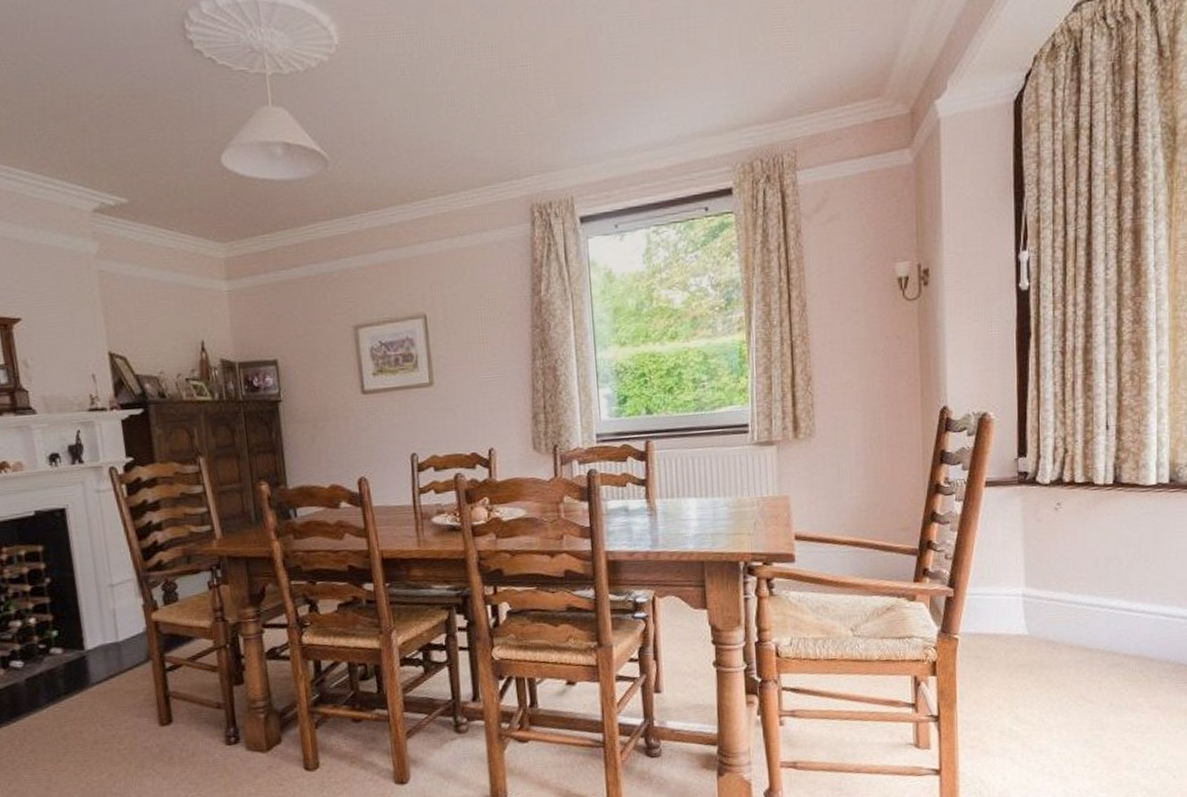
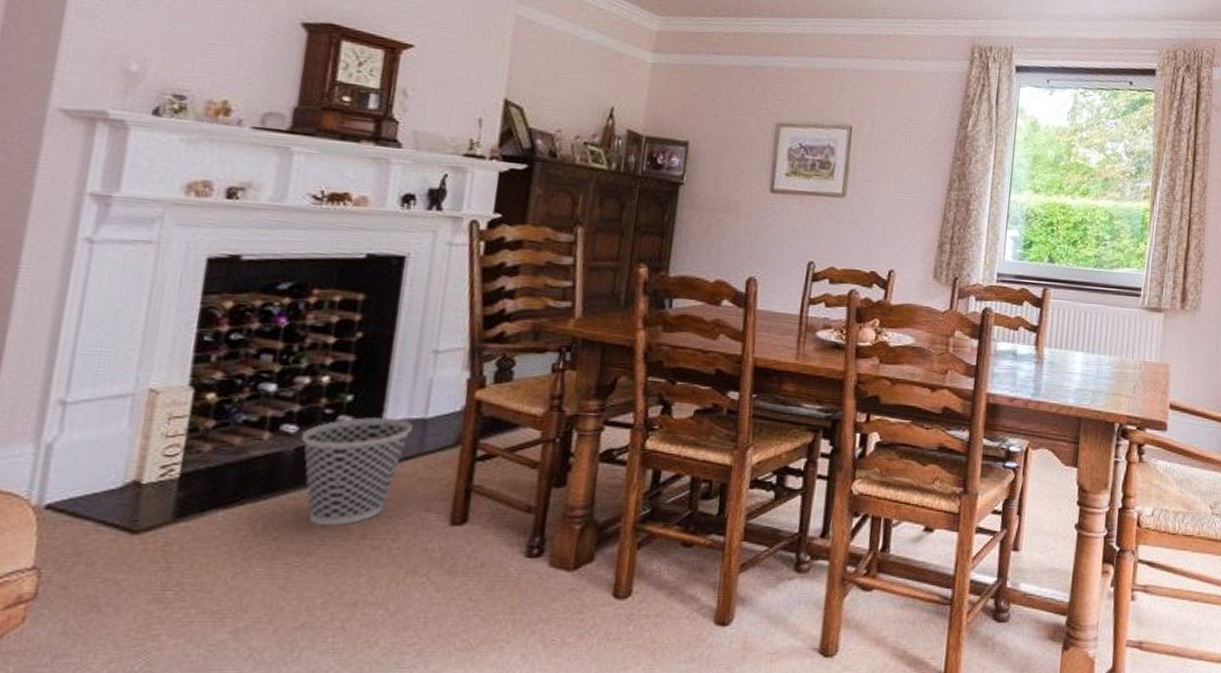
wastebasket: none [27,644,110,738] -> present [301,416,412,526]

